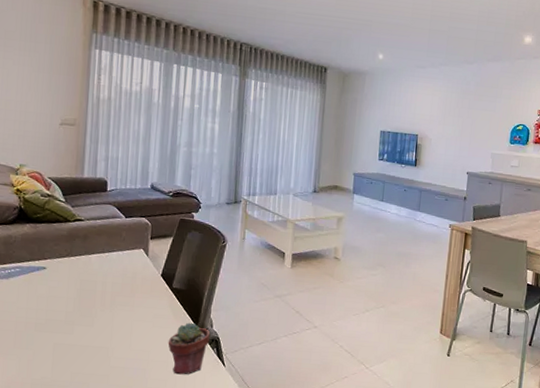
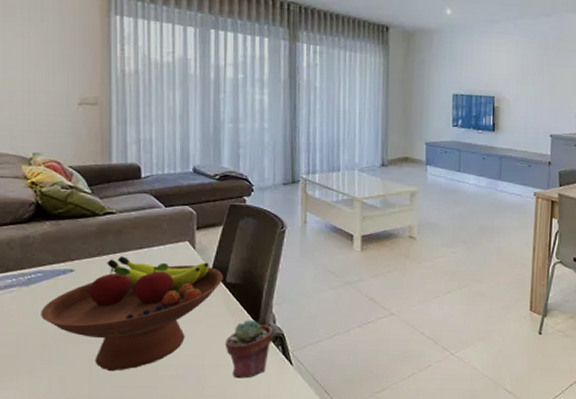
fruit bowl: none [16,258,170,359] -> present [41,256,223,372]

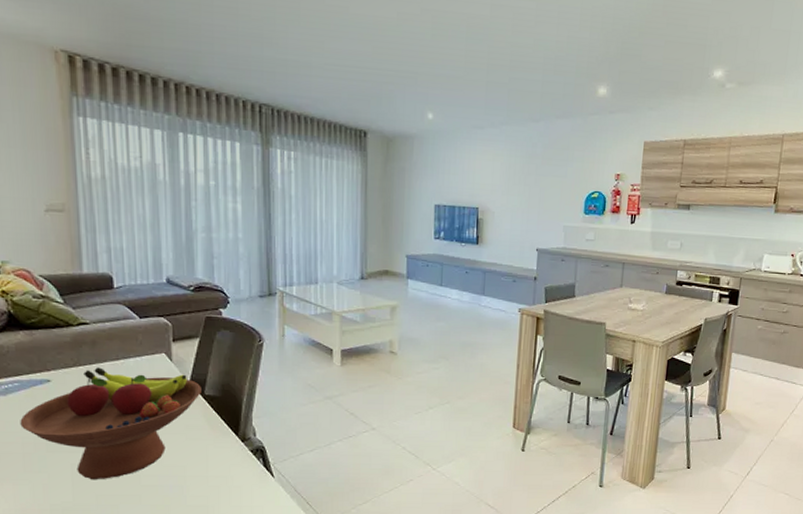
potted succulent: present [225,320,274,379] -> none [205,432,254,489]

